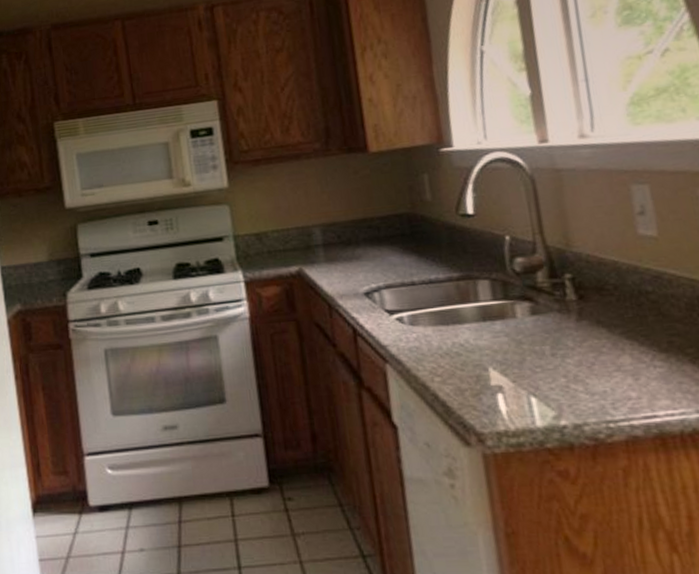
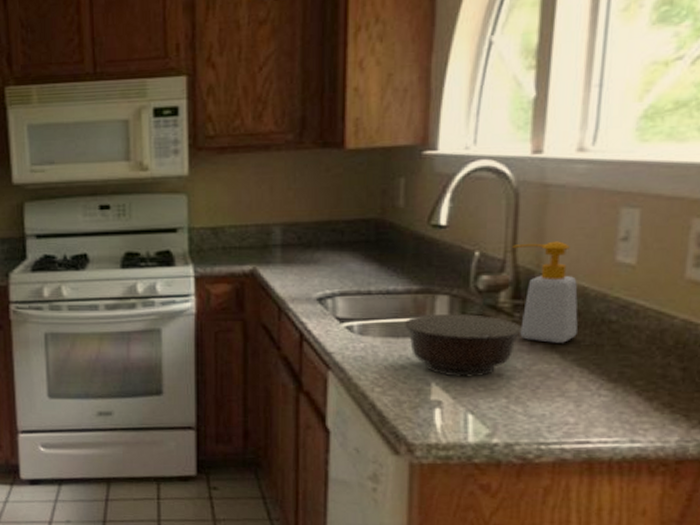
bowl: none [451,296,567,360] -> present [403,314,523,377]
soap bottle: none [539,220,619,318] -> present [512,241,578,343]

